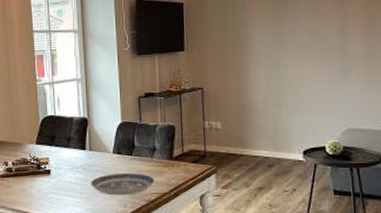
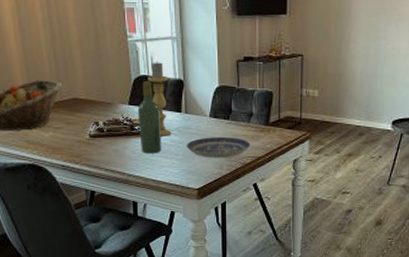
wine bottle: none [44,121,67,192] -> present [137,81,162,154]
candle holder: none [54,101,76,174] -> present [148,61,172,136]

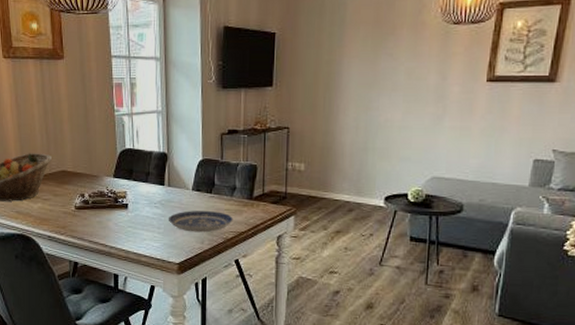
wine bottle: present [137,81,162,154] -> none [121,154,144,226]
candle holder: present [148,61,172,136] -> none [133,134,154,209]

